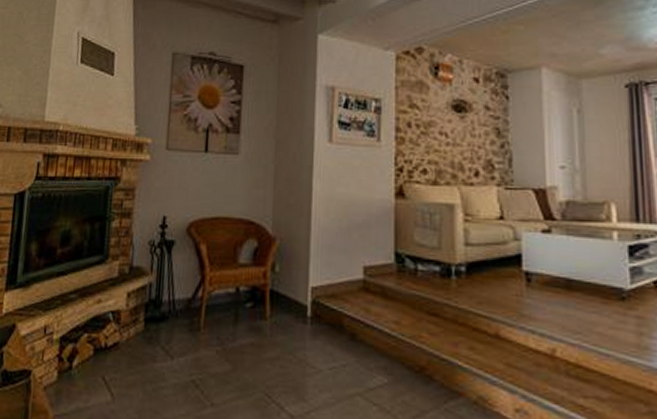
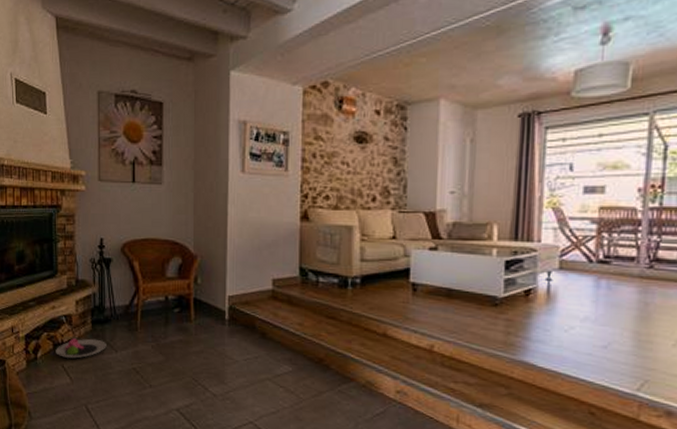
plate: none [96,341,161,368] -> present [56,338,107,359]

